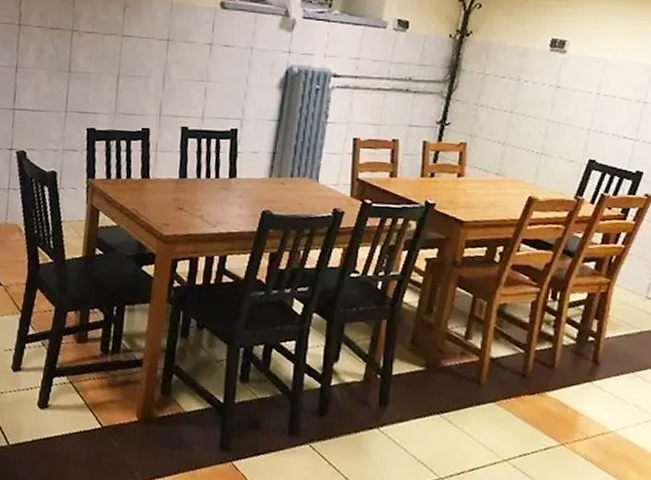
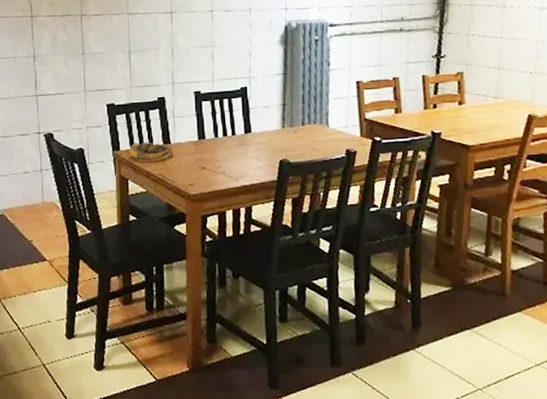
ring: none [104,173,152,195] -> present [129,142,174,161]

